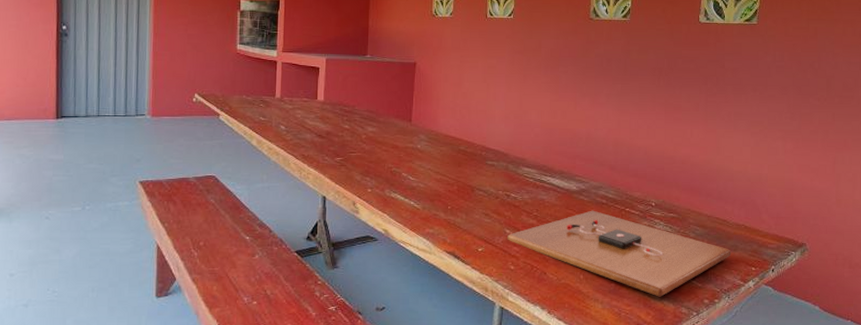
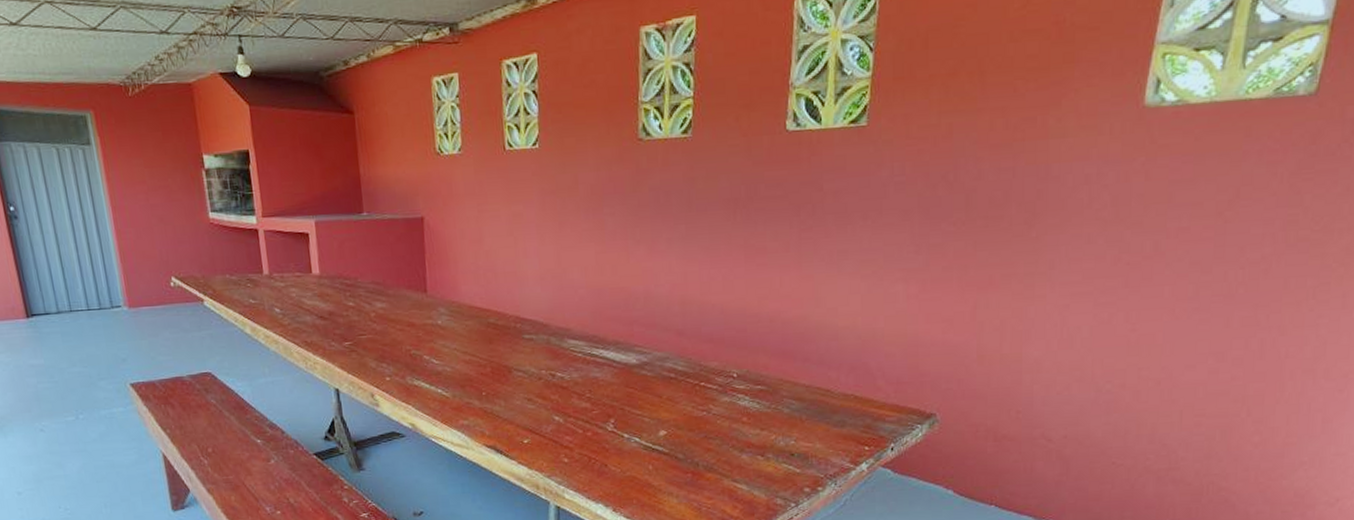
cutting board: present [506,210,731,297] -> none [556,387,838,487]

